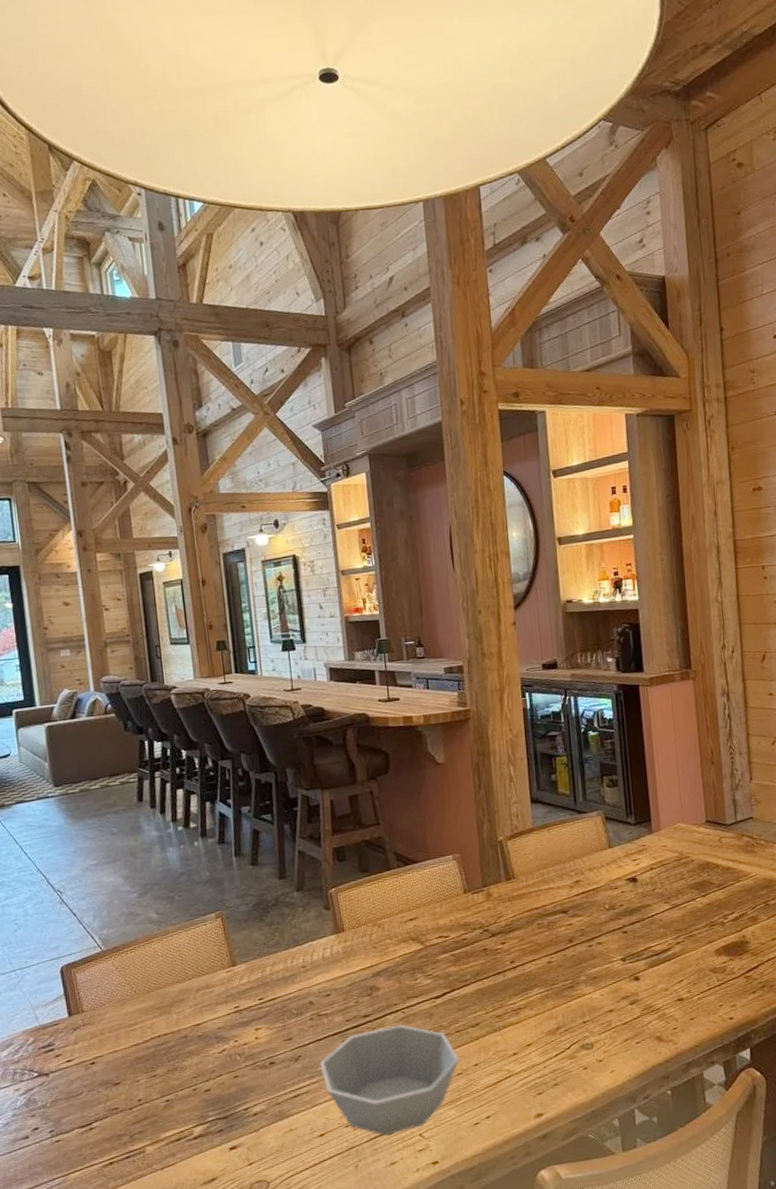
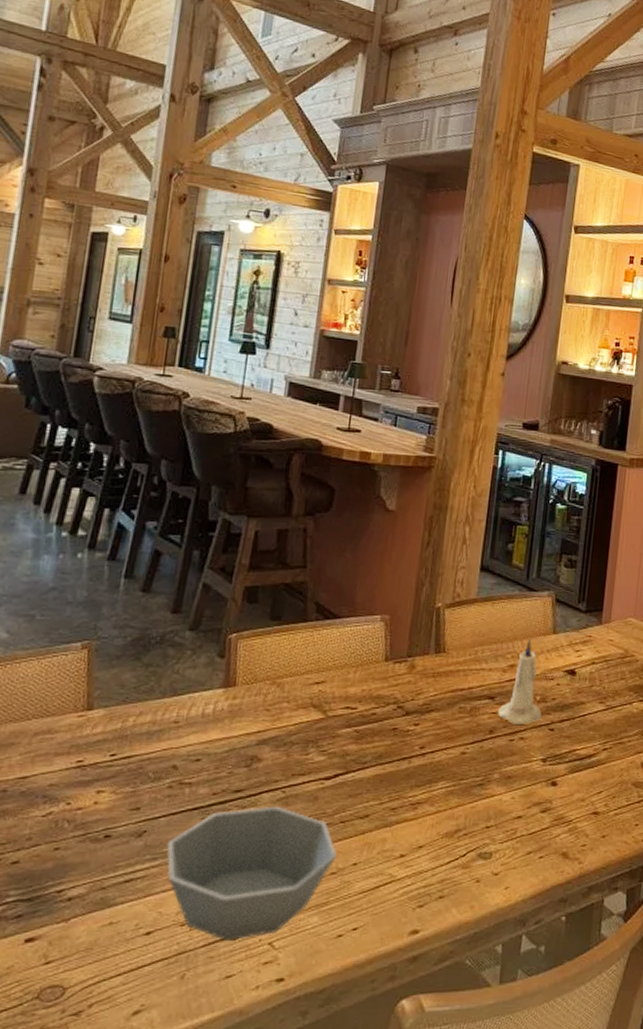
candle: none [573,854,614,932] -> present [498,637,543,724]

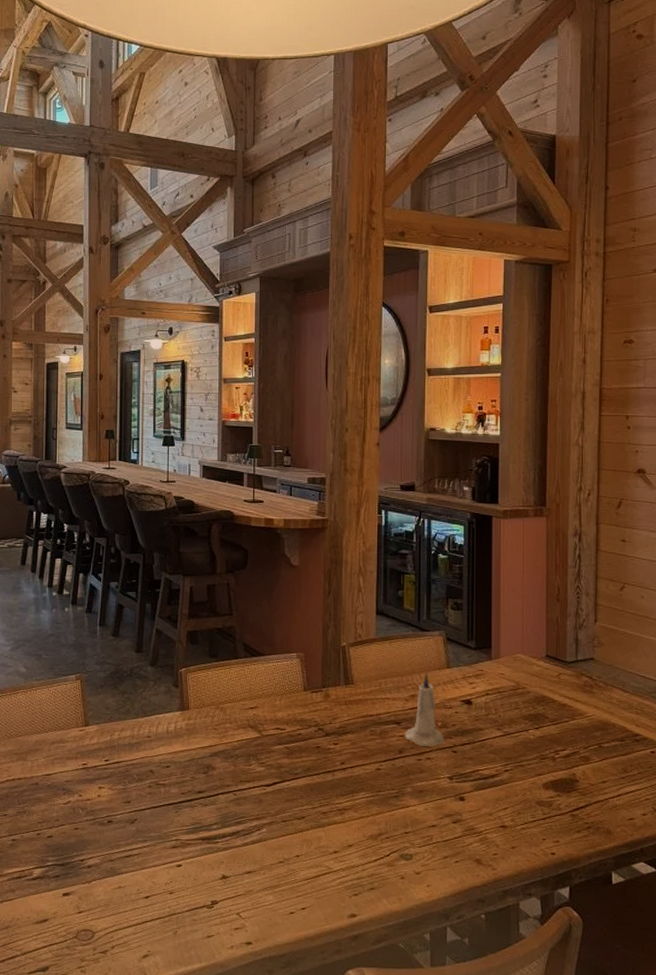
bowl: present [166,806,337,942] -> none [153,805,283,910]

